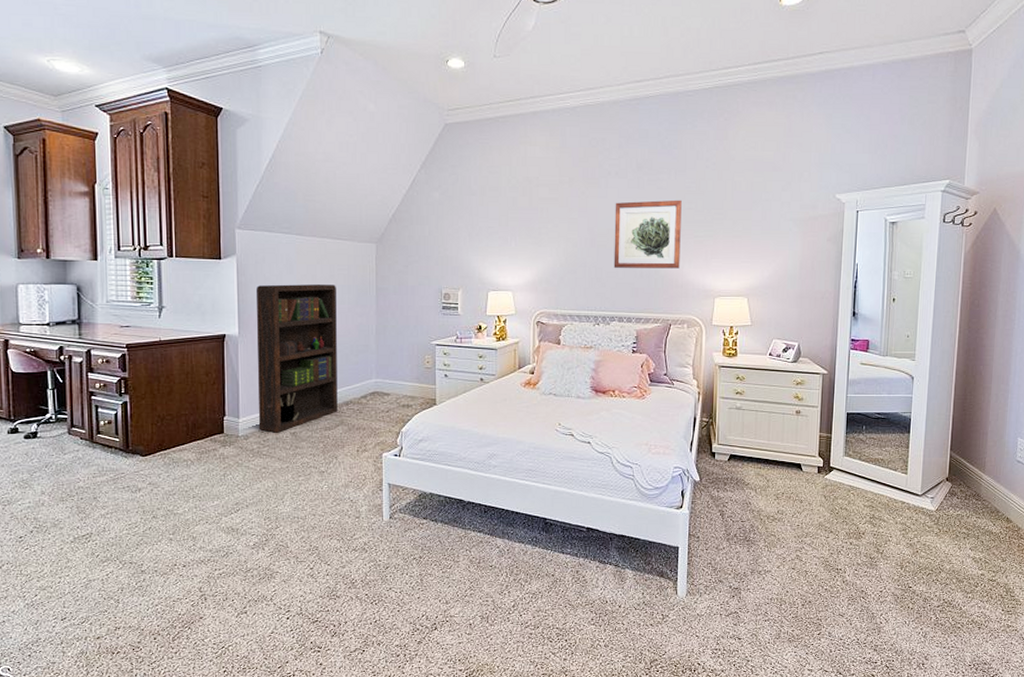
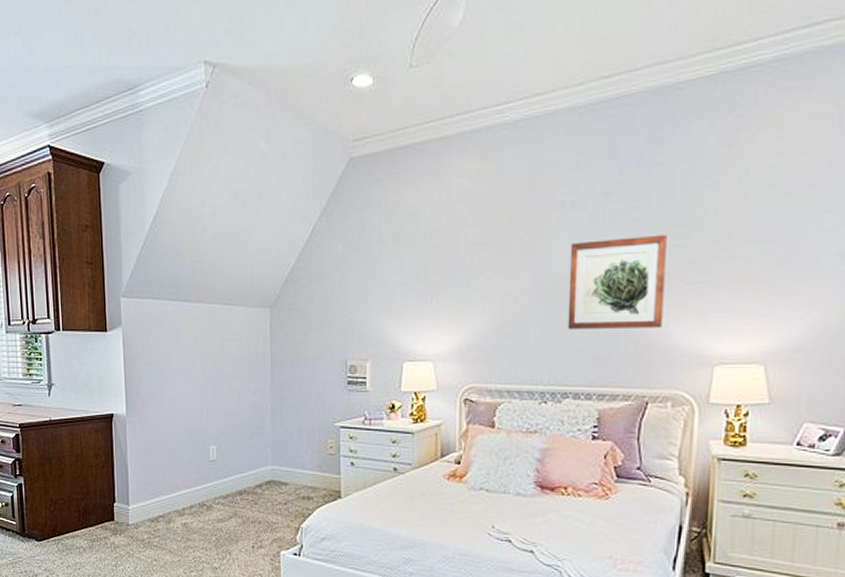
bookcase: present [255,284,338,433] -> none [142,357,231,523]

